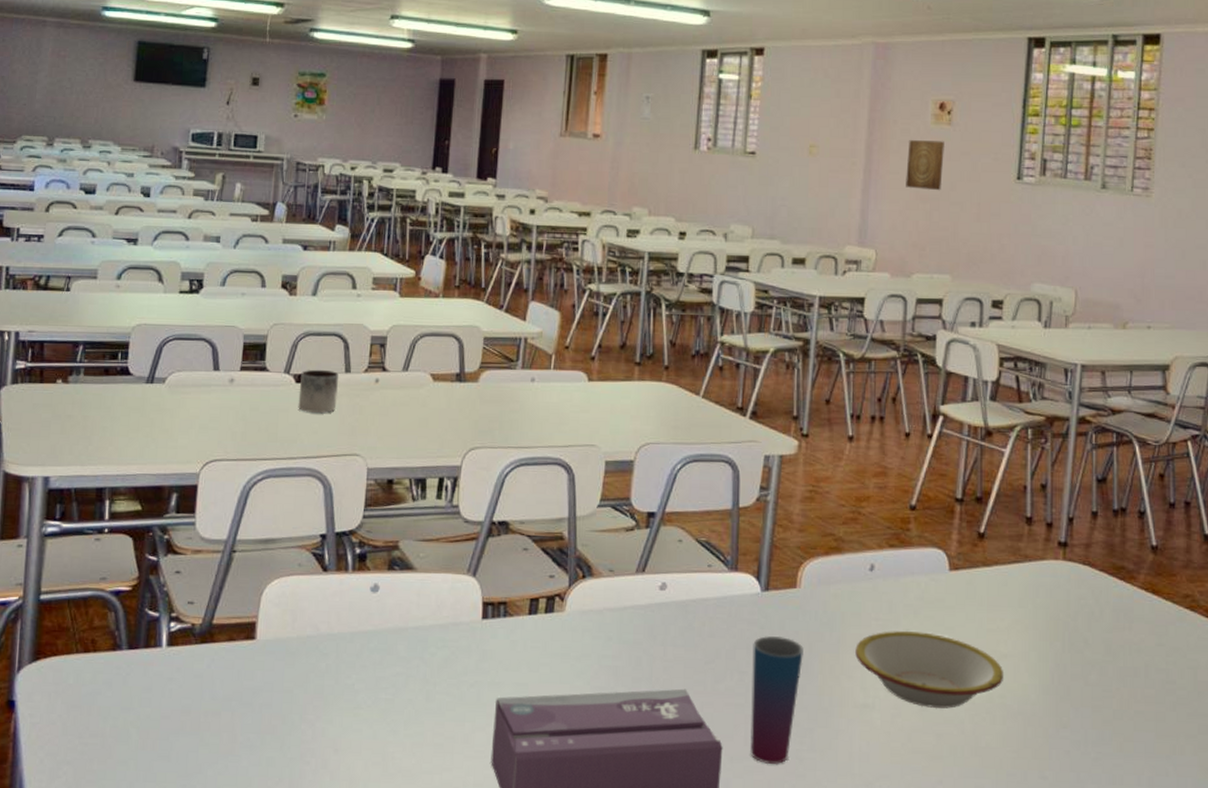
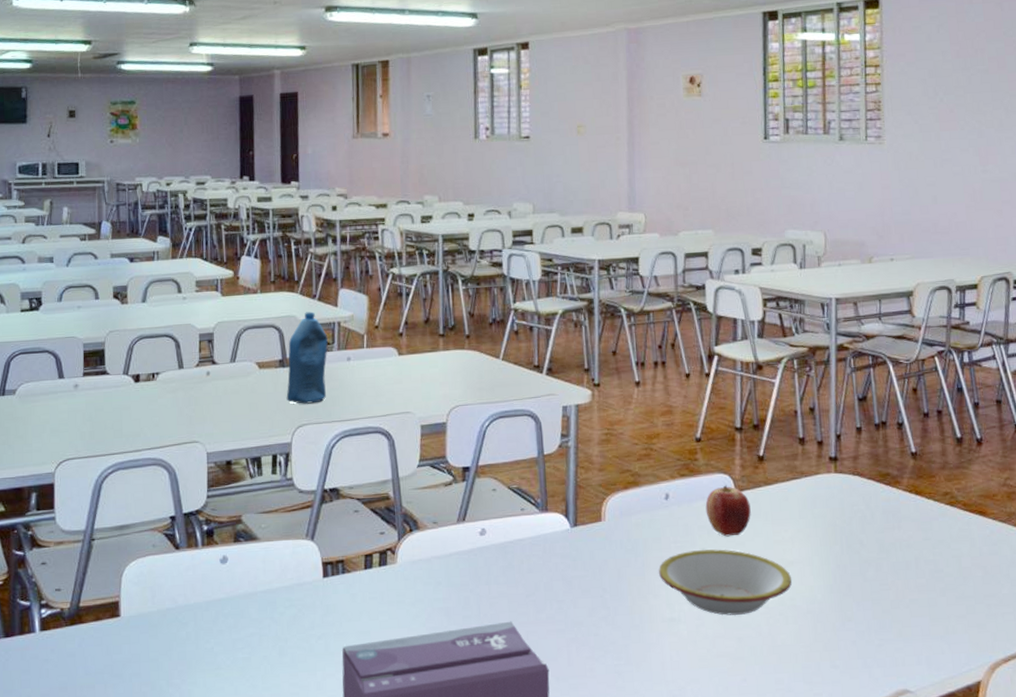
mug: present [298,369,338,413] -> none [138,368,174,408]
bottle: none [460,323,512,425] -> present [286,311,328,404]
cup: present [750,635,803,765] -> none [567,565,614,681]
wall art: present [906,140,944,191] -> none [665,111,698,156]
apple: none [914,561,965,620] -> present [705,485,751,537]

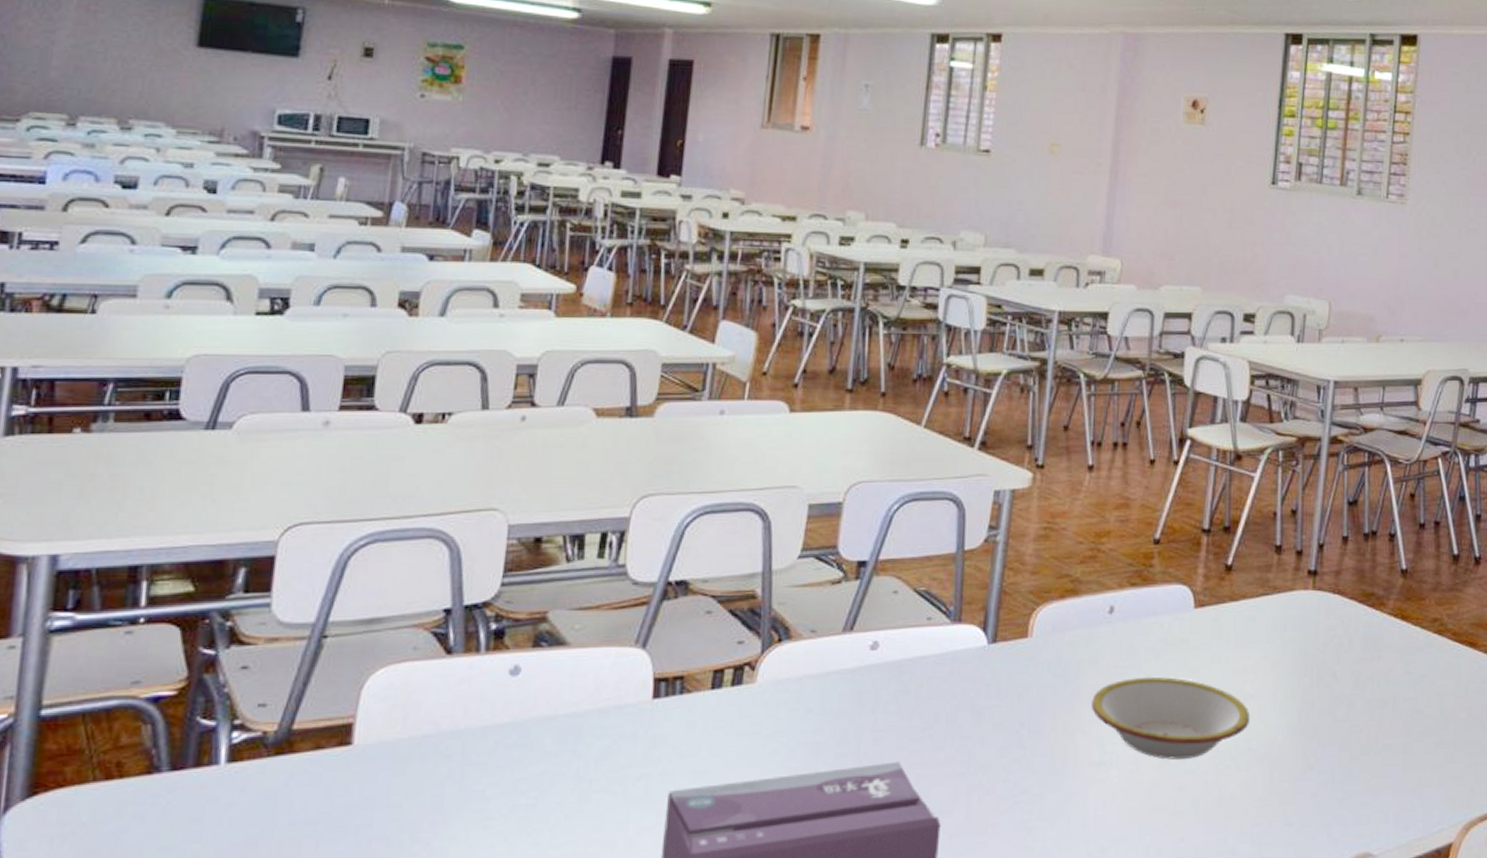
bottle: present [286,311,328,404] -> none [629,347,696,467]
apple: present [705,485,751,537] -> none [1156,598,1210,662]

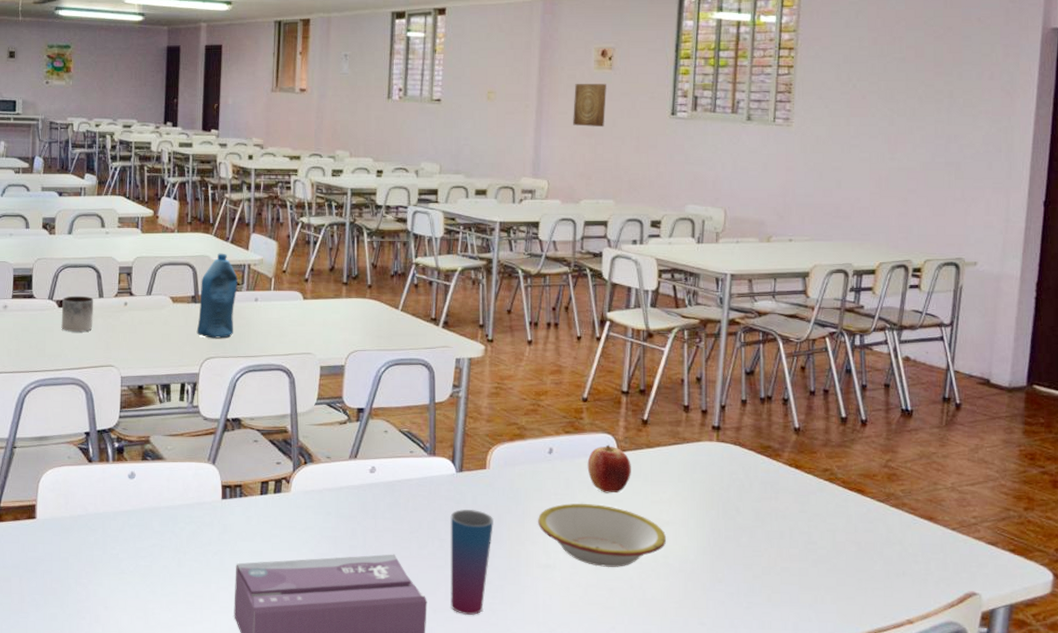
mug: none [417,406,472,459] -> present [61,295,93,332]
bottle: none [629,347,696,467] -> present [196,253,238,339]
cup: none [972,692,1034,839] -> present [450,509,493,616]
wall art: none [1155,140,1197,196] -> present [573,84,606,128]
apple: none [1156,598,1210,662] -> present [587,444,631,493]

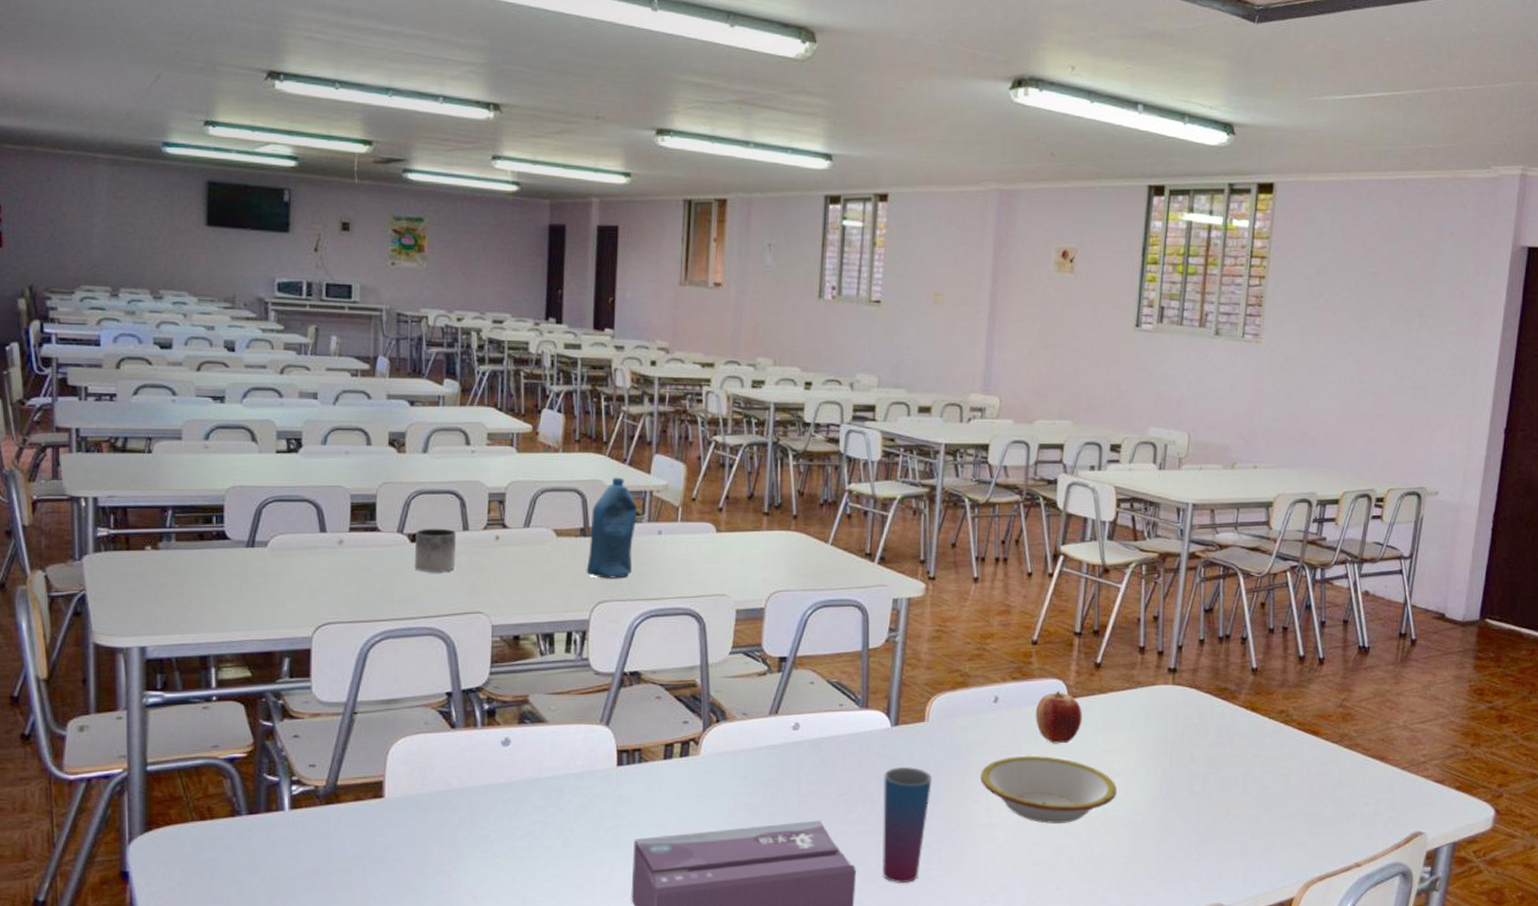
wall art: present [573,84,606,128] -> none [1029,288,1067,339]

